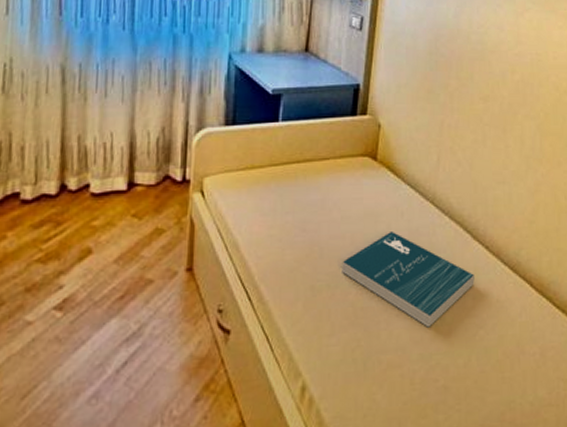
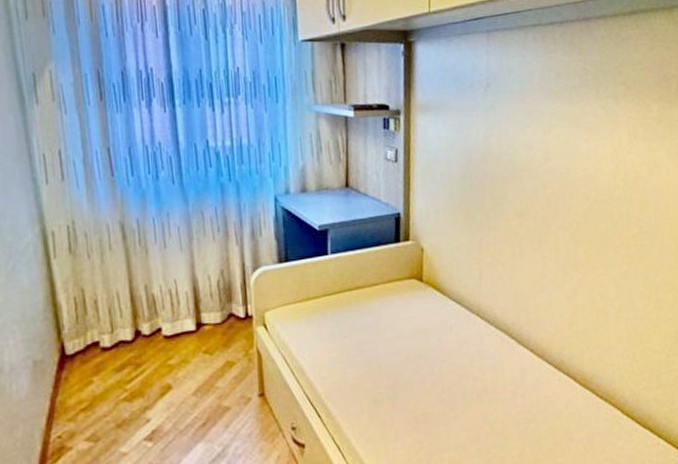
book: present [342,232,475,328] -> none [399,344,523,426]

